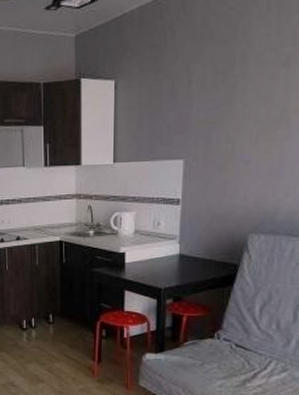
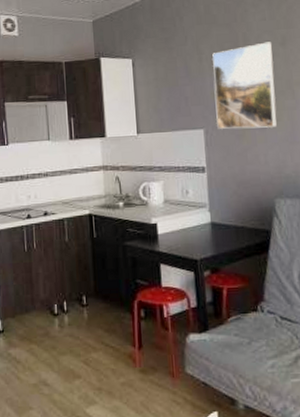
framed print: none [198,62,274,160] -> present [212,42,277,129]

